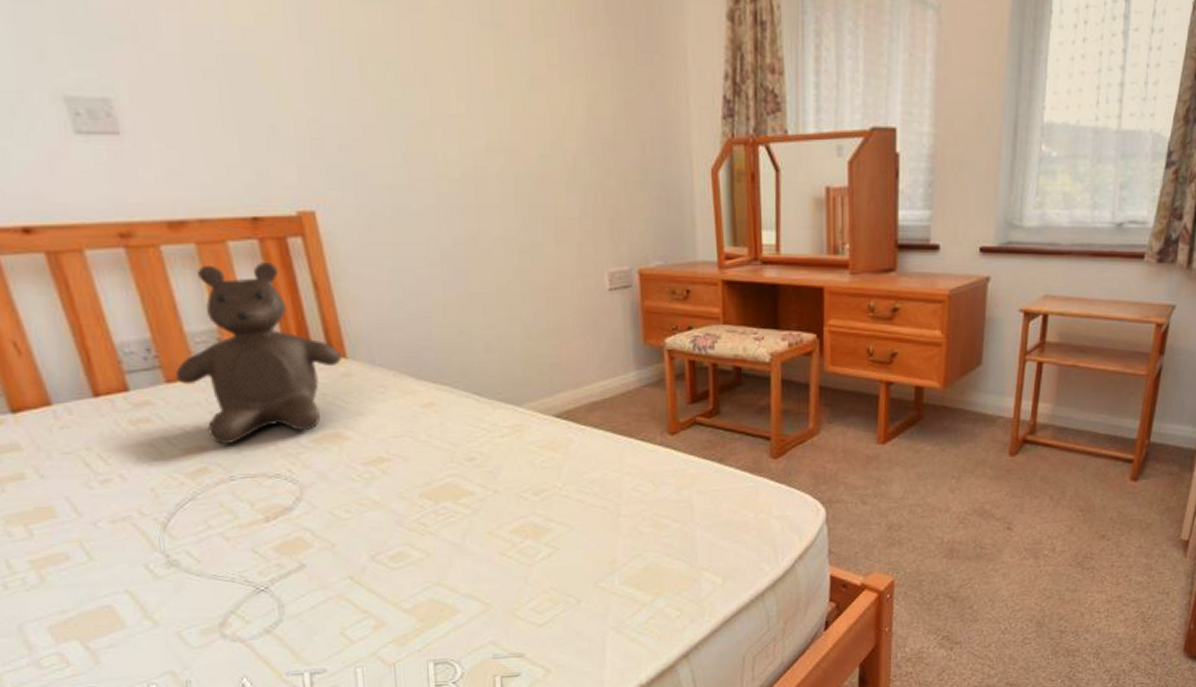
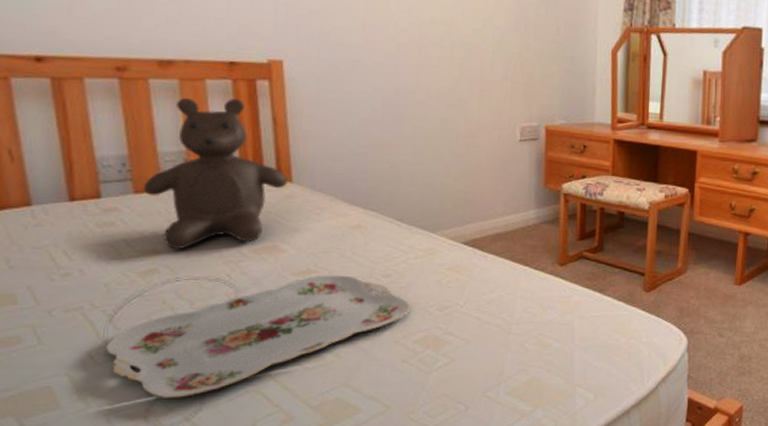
serving tray: none [164,461,501,611] -> present [105,275,410,398]

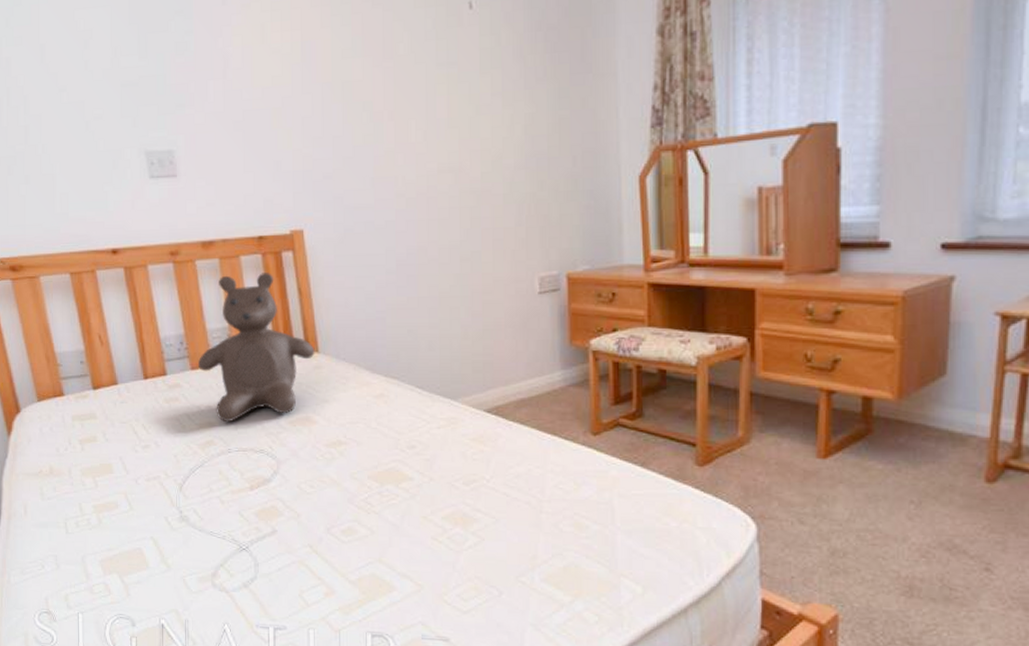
serving tray: present [105,275,410,398] -> none [179,446,436,565]

